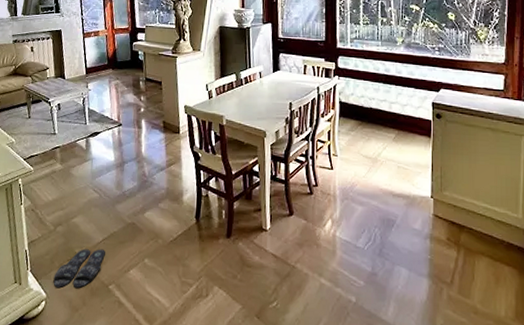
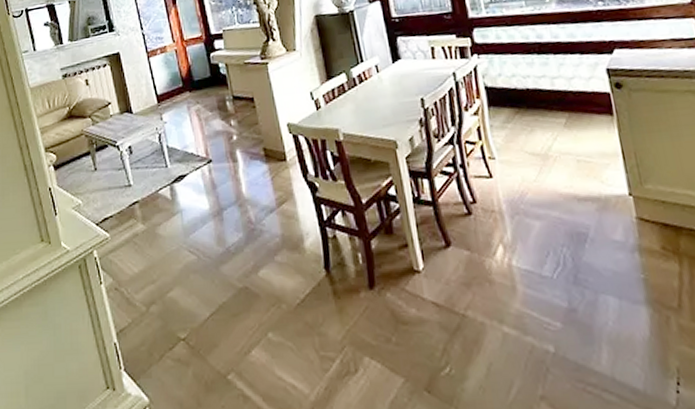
slippers: present [53,249,105,289] -> none [155,327,216,388]

